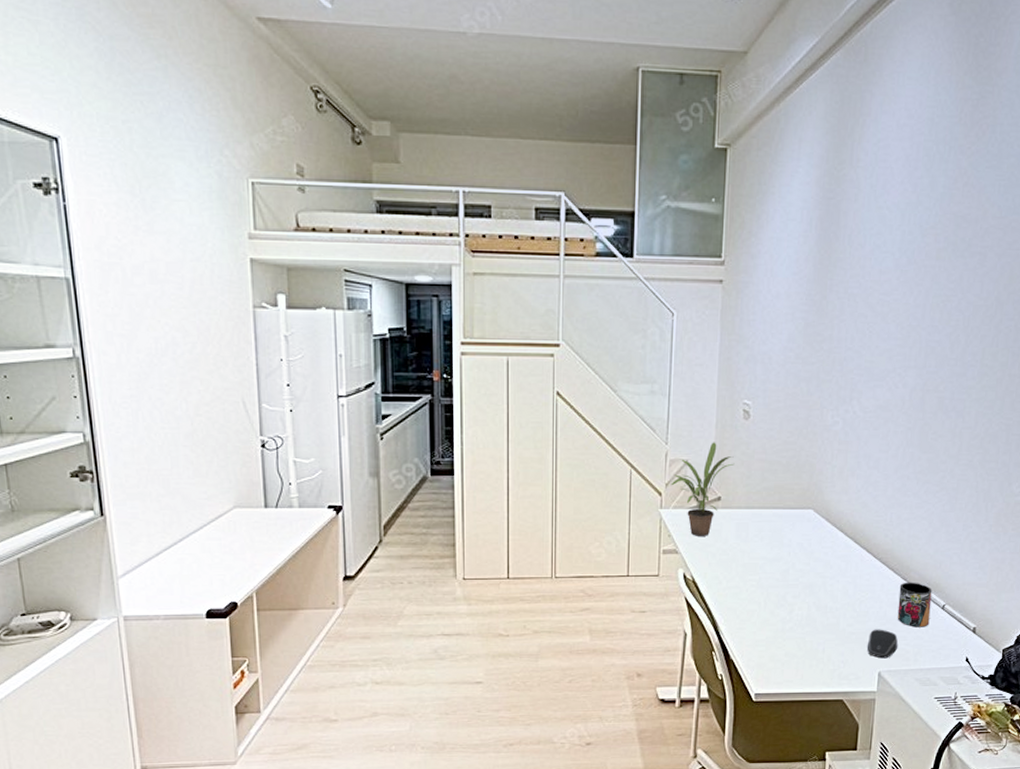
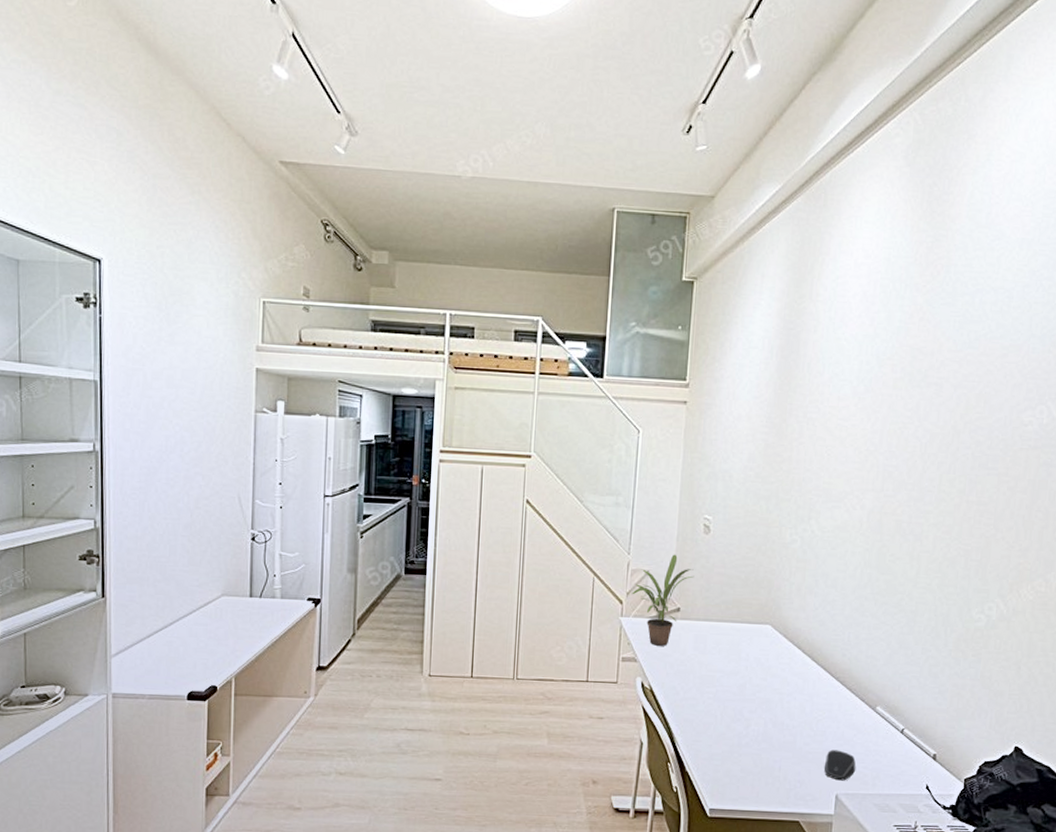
mug: present [897,582,932,627] -> none [855,703,891,751]

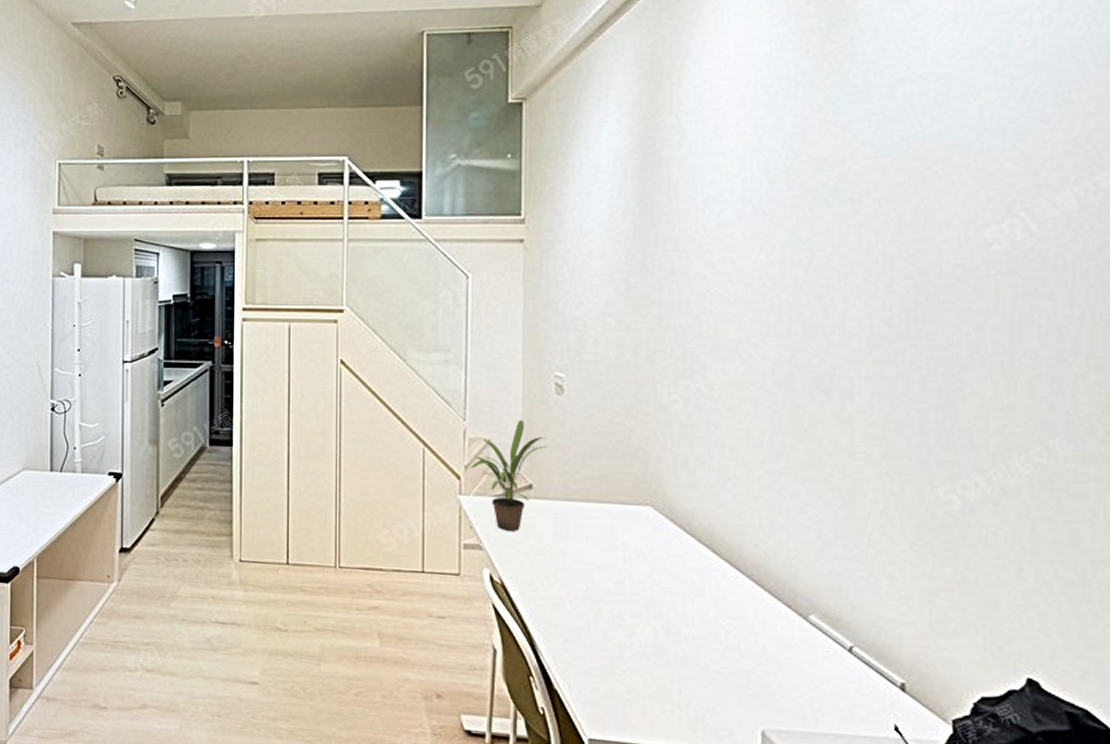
computer mouse: present [824,749,856,781] -> none [741,670,786,713]

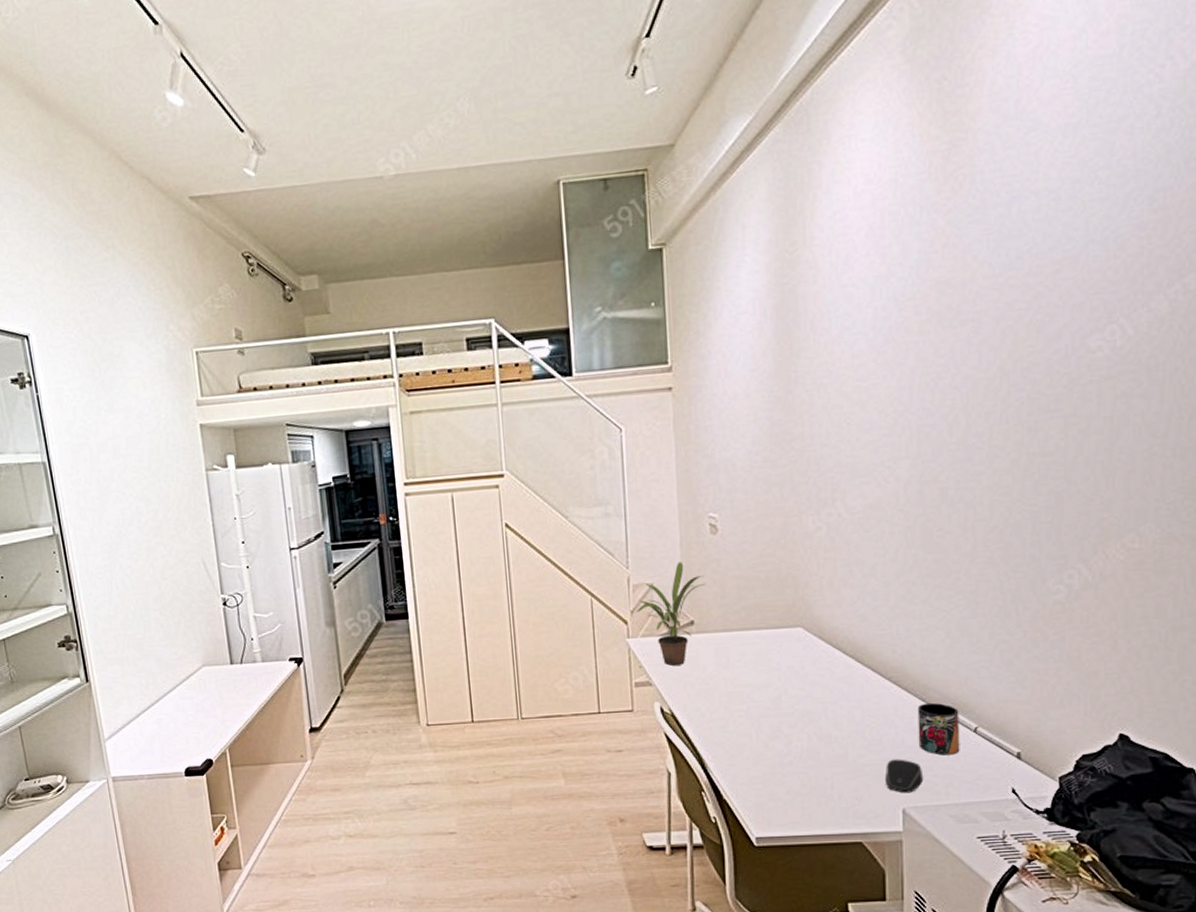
computer mouse: none [741,670,786,713] -> present [884,759,923,793]
mug: none [782,610,832,675] -> present [917,702,960,755]

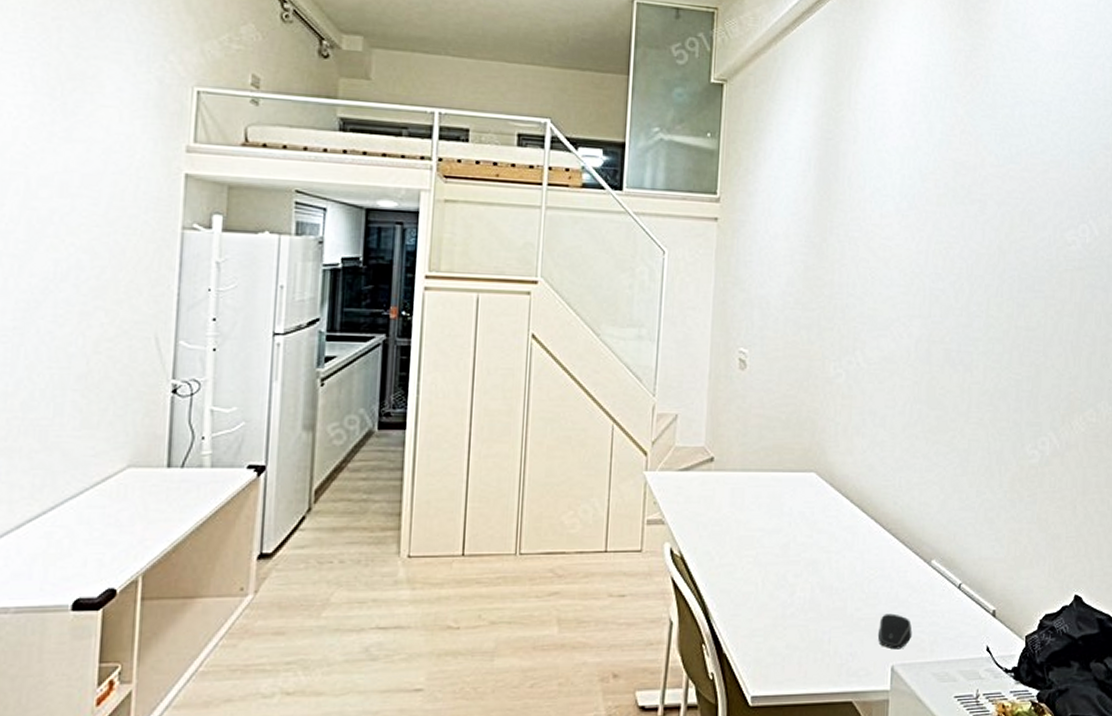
potted plant: present [637,561,706,666] -> none [658,394,729,503]
mug: present [917,702,960,755] -> none [910,557,947,611]

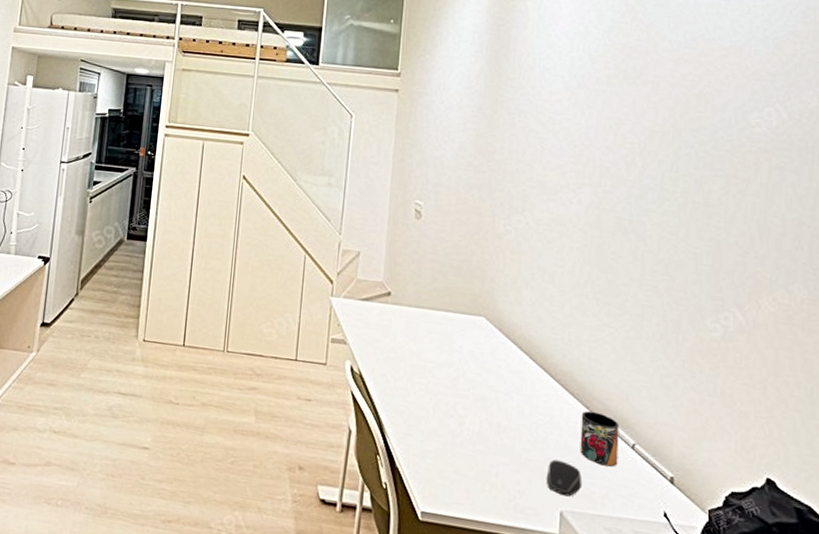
mug: none [910,557,947,611] -> present [580,410,619,467]

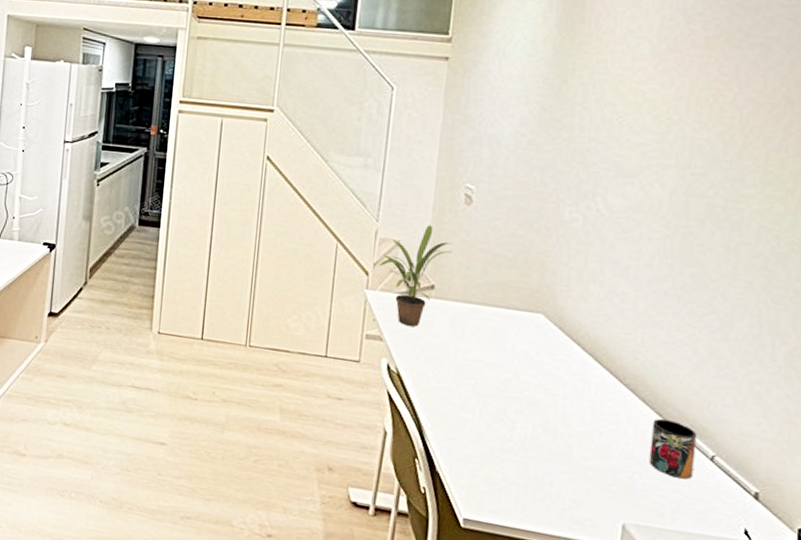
potted plant: none [342,237,406,330] -> present [379,225,452,327]
computer mouse: present [546,459,582,497] -> none [607,469,649,509]

